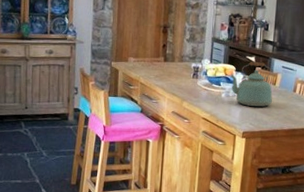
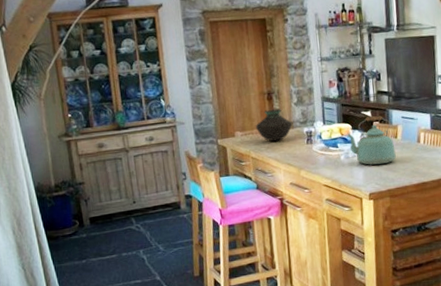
vase: none [148,42,182,72] -> present [255,109,292,142]

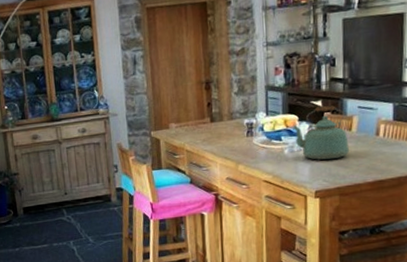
vase: present [255,109,292,142] -> none [191,99,231,134]

